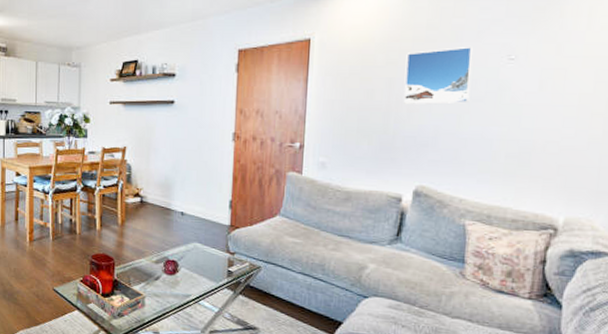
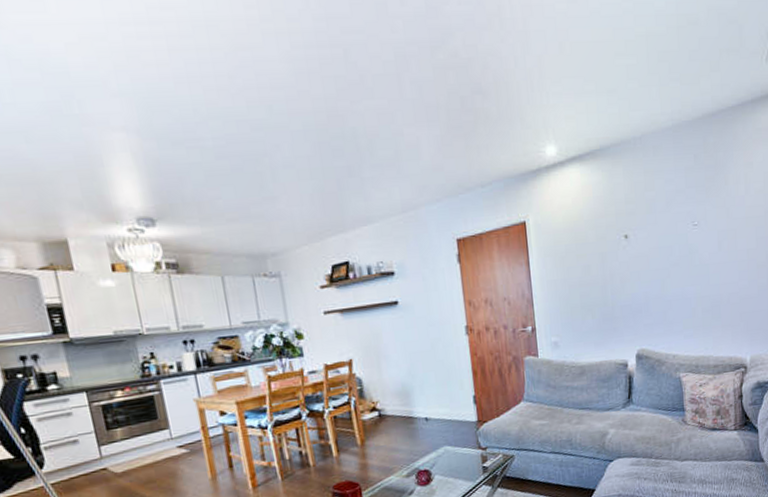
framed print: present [404,47,472,104] -> none [612,217,669,276]

